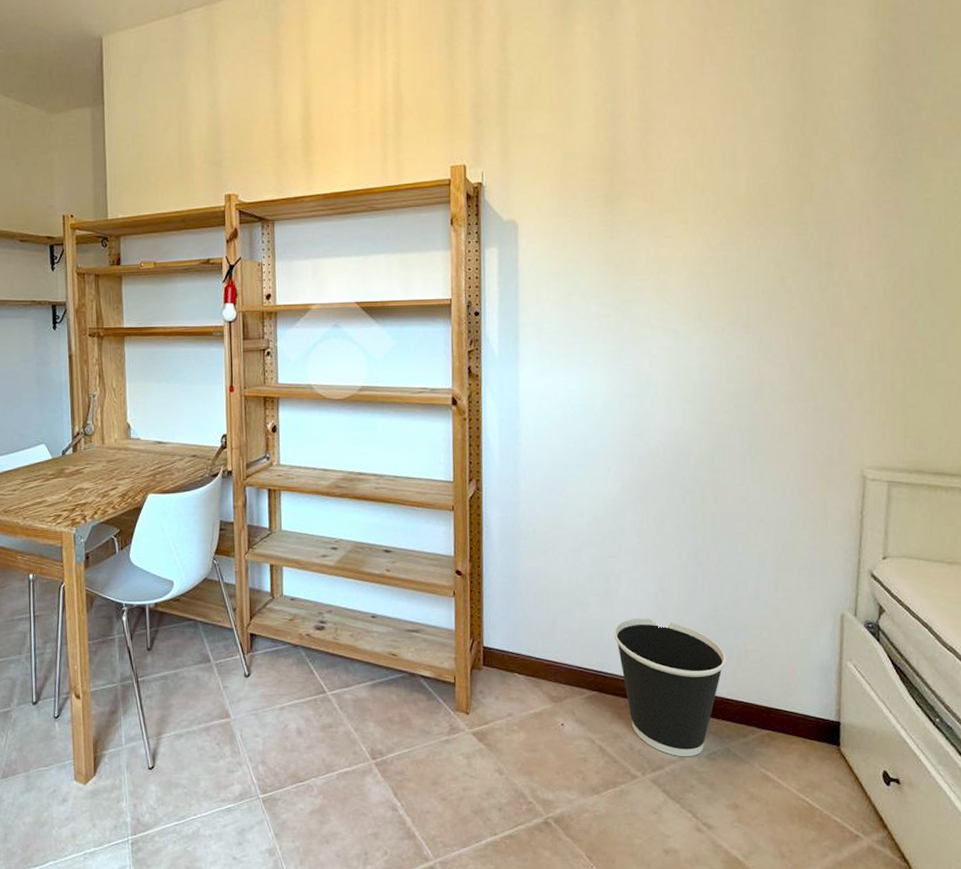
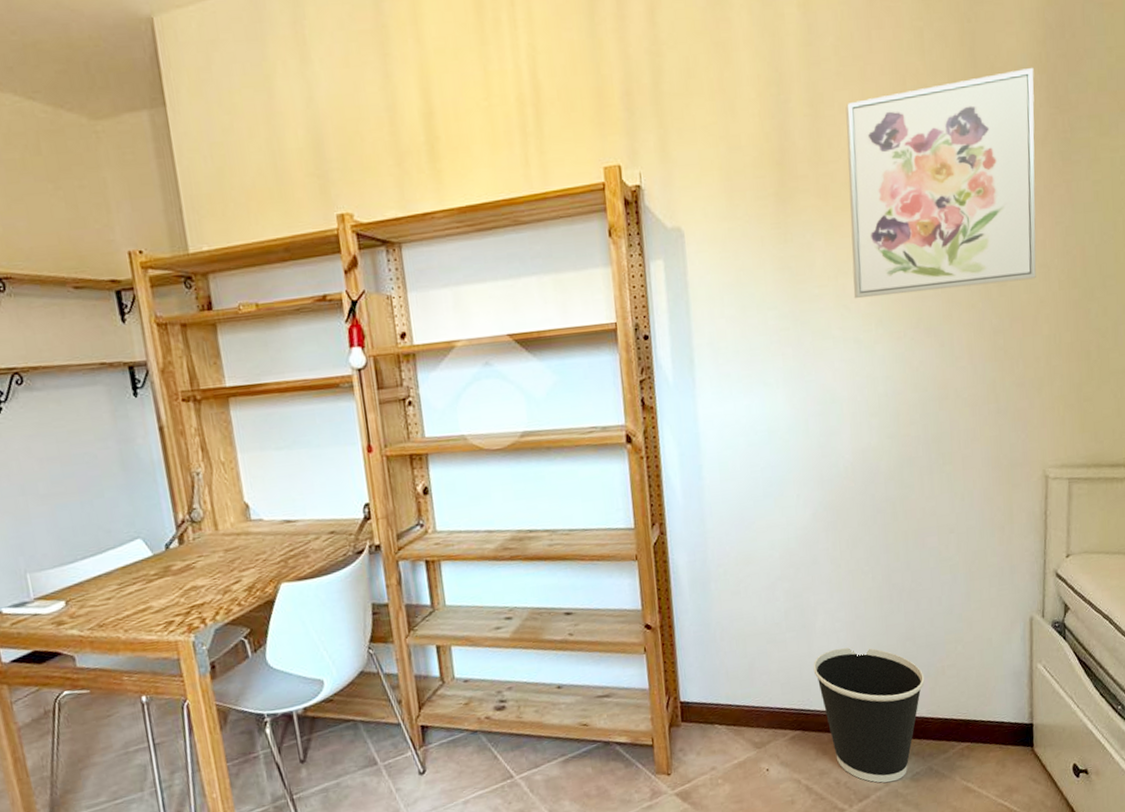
wall art: none [674,93,865,294] -> present [845,68,1037,299]

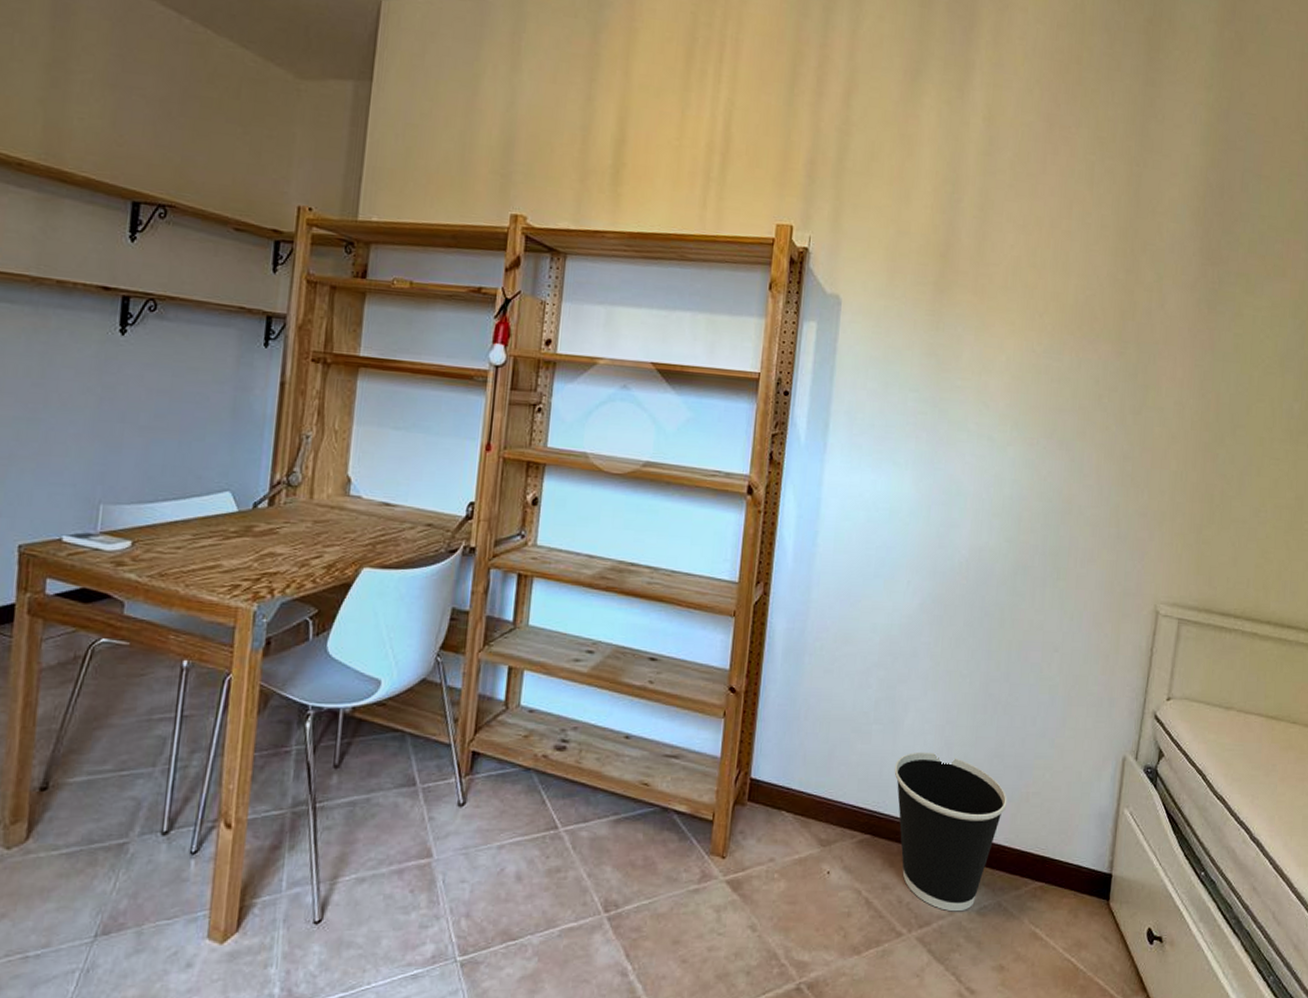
wall art: present [845,68,1037,299] -> none [994,214,1192,414]

